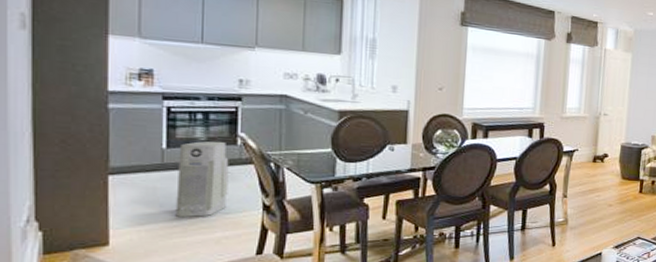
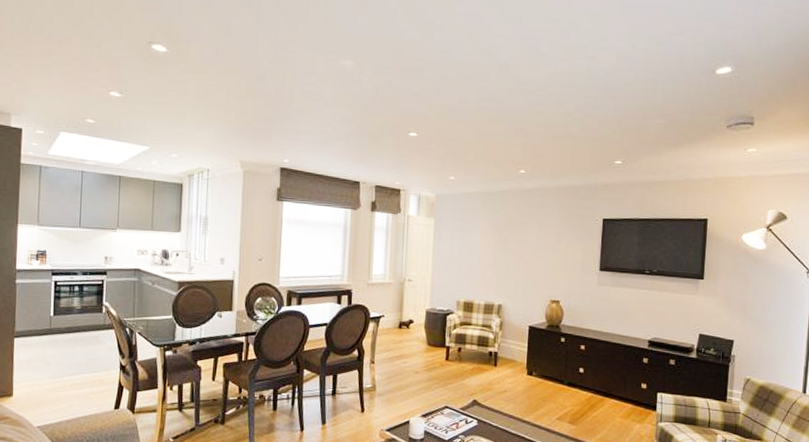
air purifier: present [175,141,229,218] -> none [58,309,97,375]

